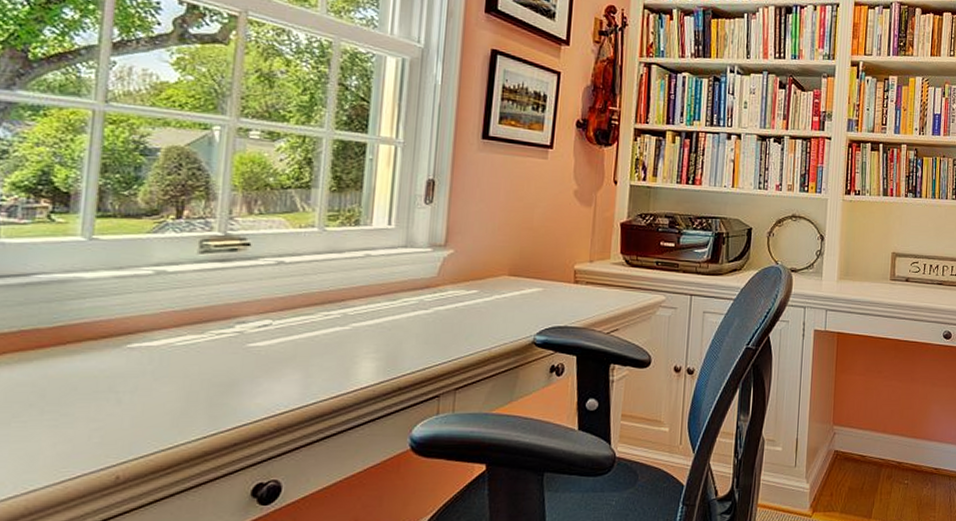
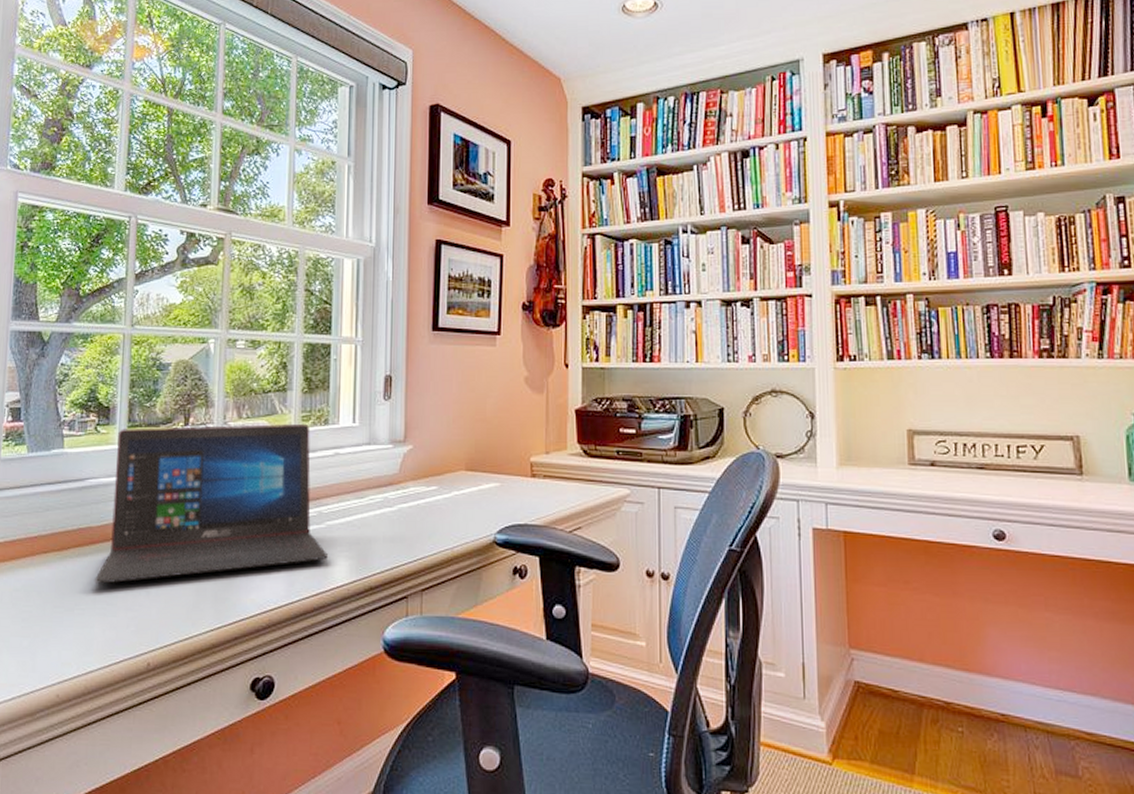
laptop: none [42,218,353,392] -> present [95,423,329,584]

